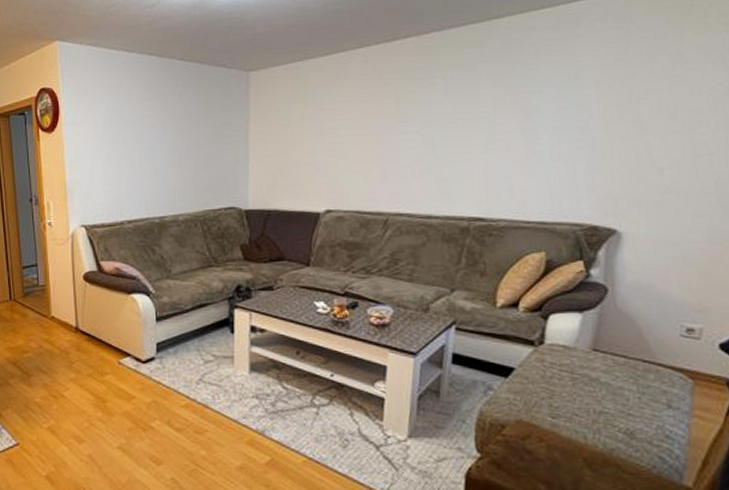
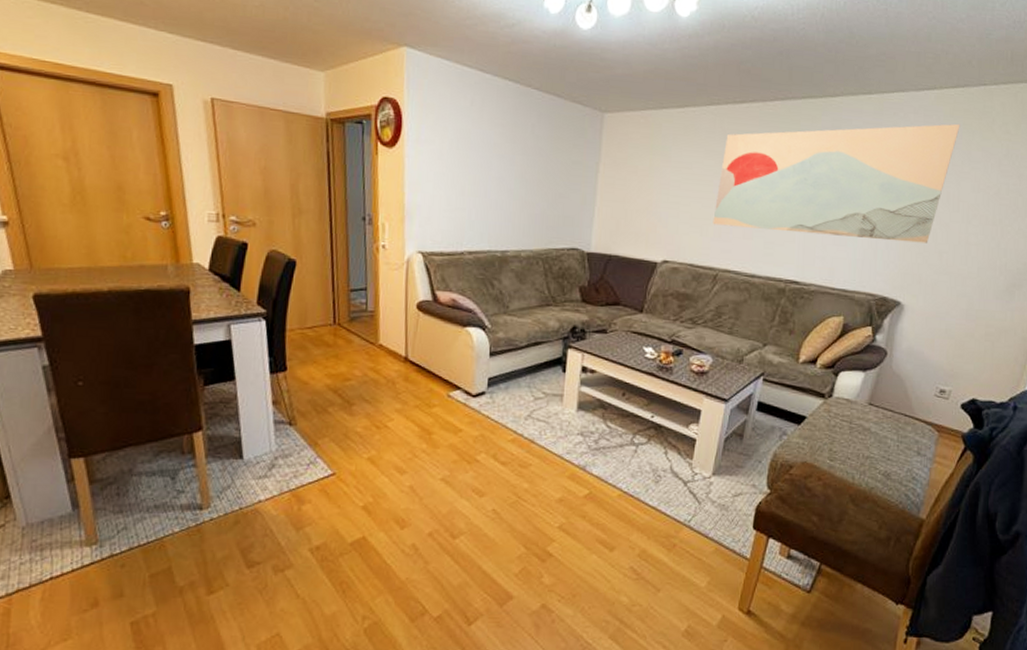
wall art: none [376,23,663,168] -> present [713,123,960,243]

